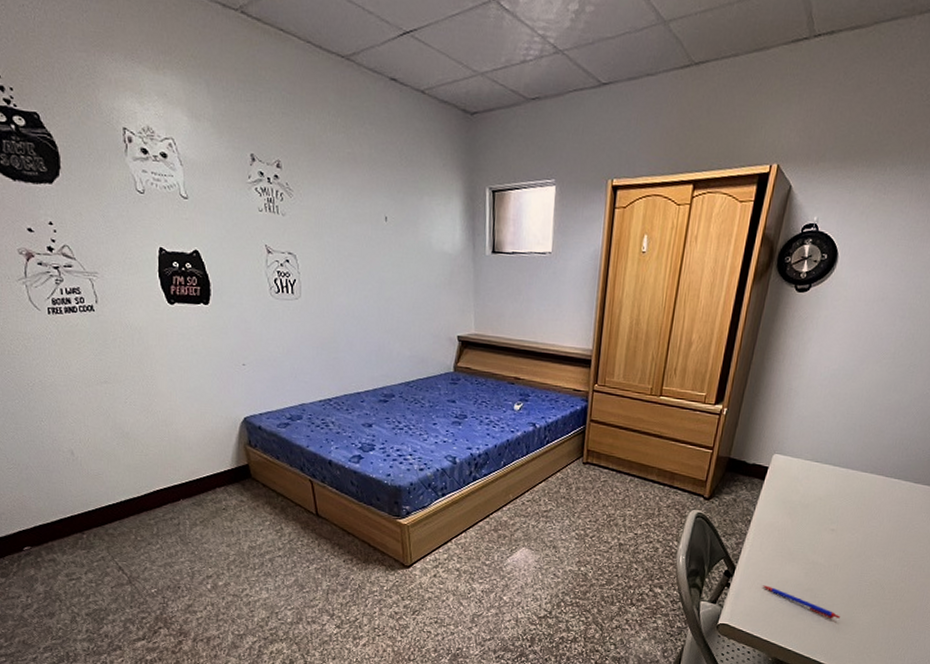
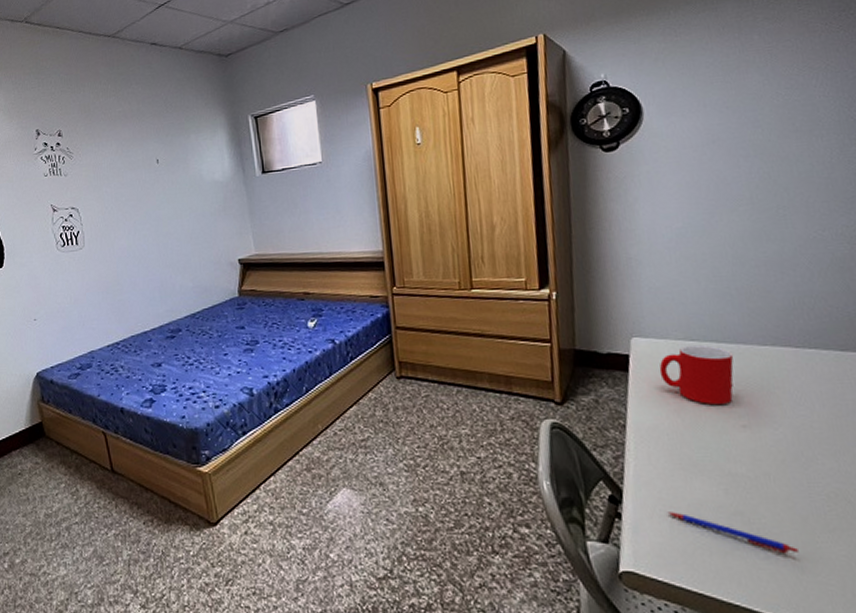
cup: none [786,465,842,512] -> present [659,344,734,404]

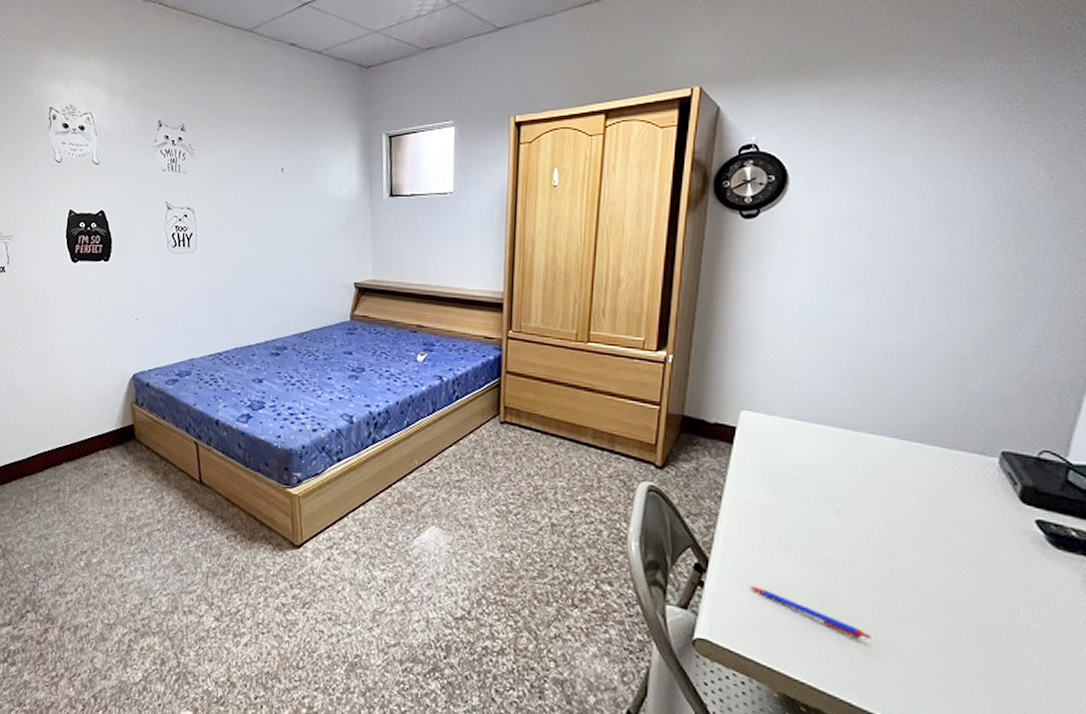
cup: present [659,344,734,404] -> none [764,424,840,487]

